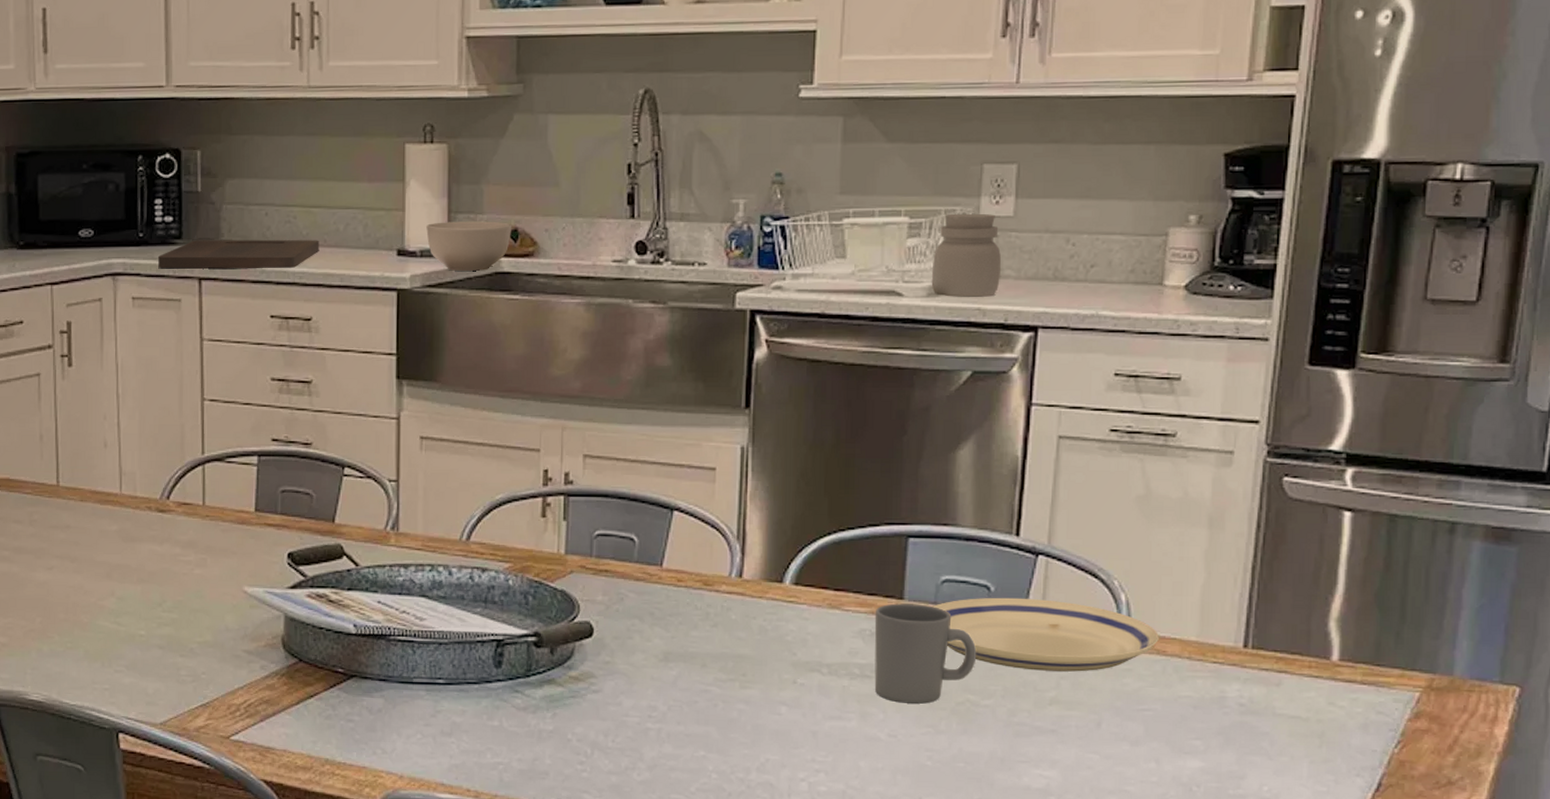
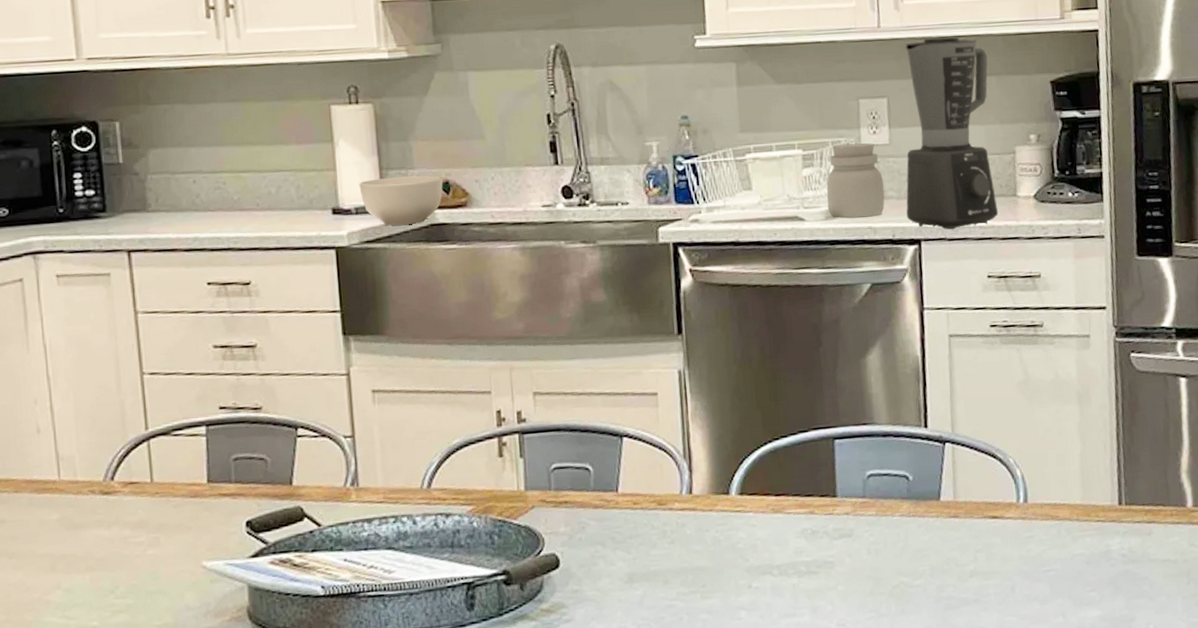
cutting board: present [158,239,320,269] -> none [82,204,253,244]
mug: present [874,603,977,704] -> none [813,499,905,593]
plate: present [933,597,1159,672] -> none [862,482,1052,548]
blender: none [1025,97,1148,319] -> present [905,37,999,230]

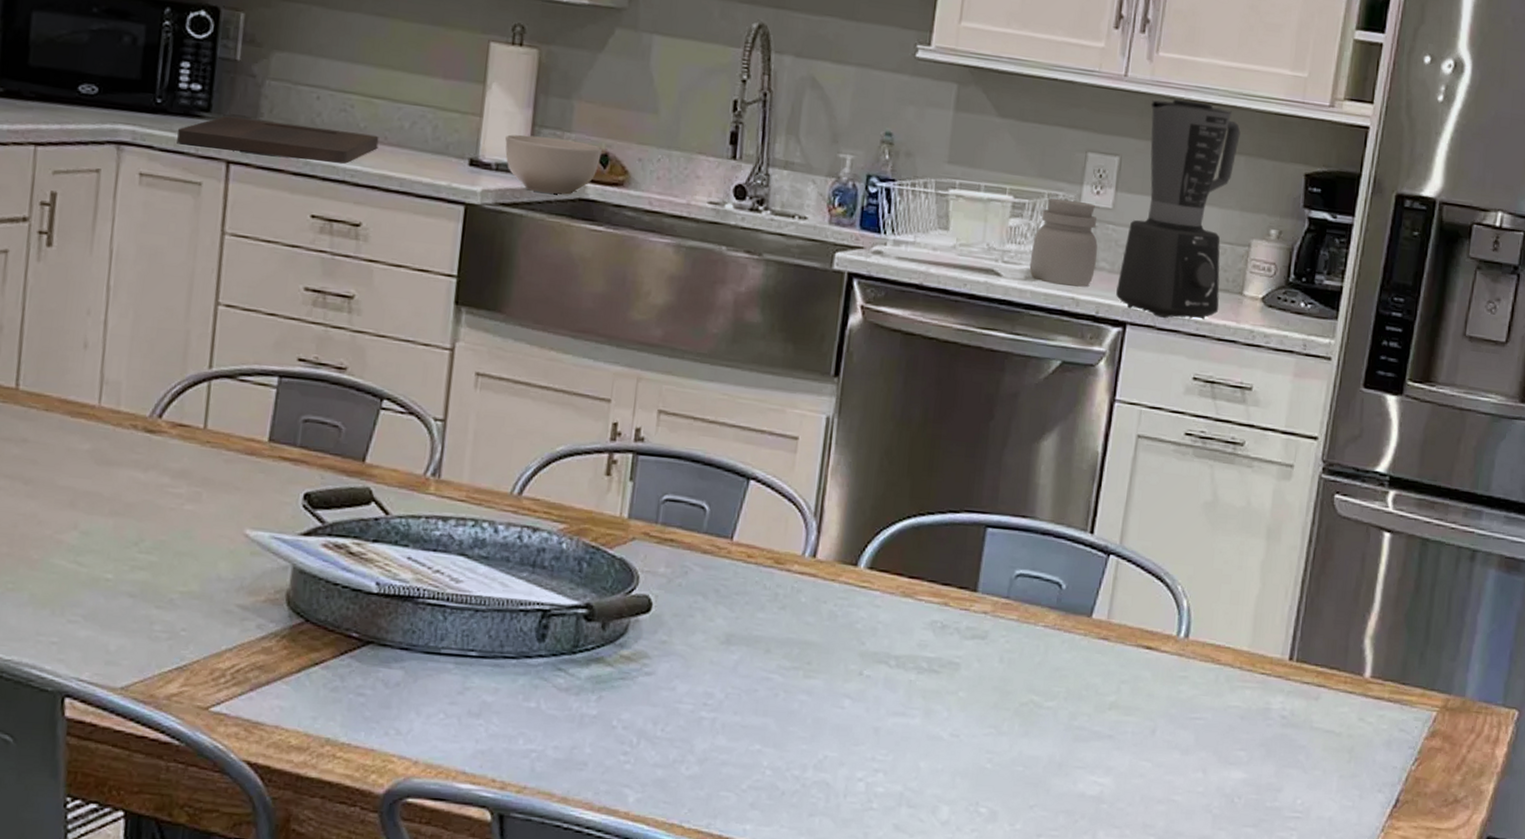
cutting board: none [82,204,253,244] -> present [177,116,379,165]

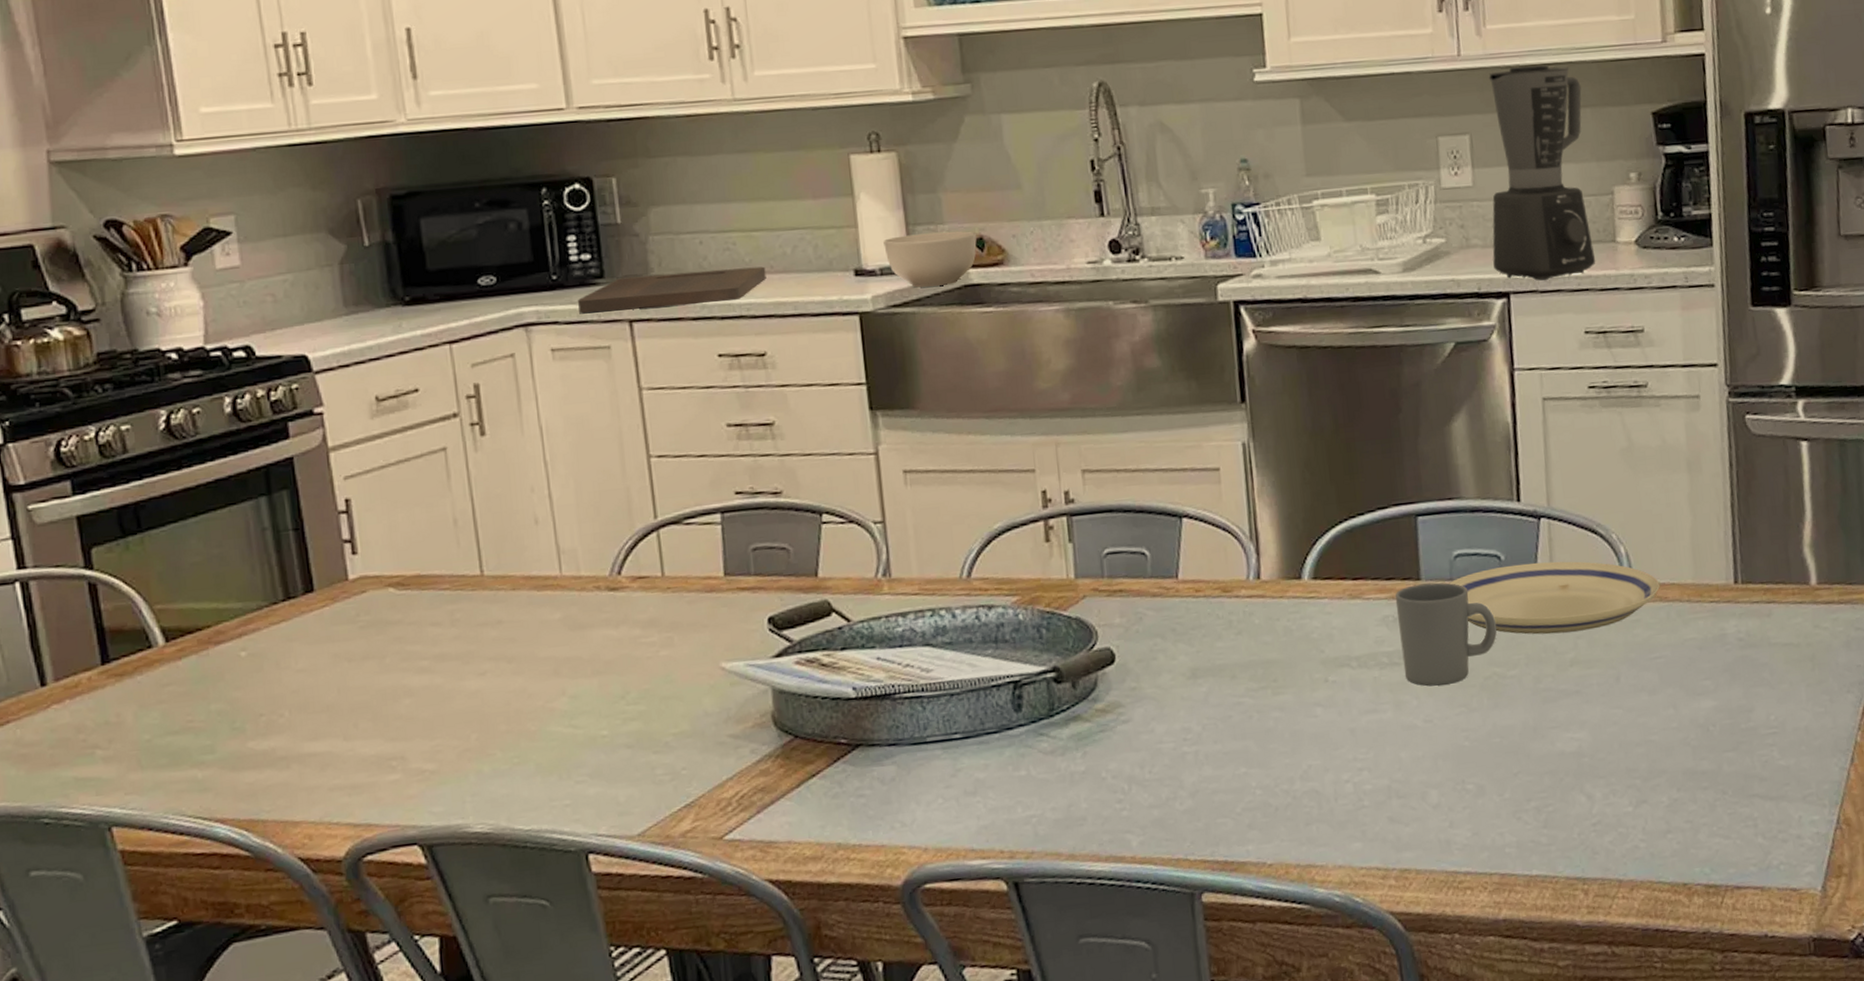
mug: none [941,595,1044,703] -> present [1395,582,1497,686]
plate: none [1005,595,1215,677] -> present [1449,561,1660,635]
jar: present [1029,198,1098,287] -> none [1403,185,1469,271]

